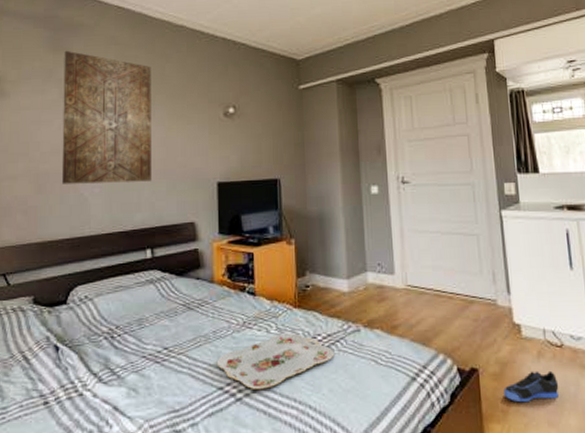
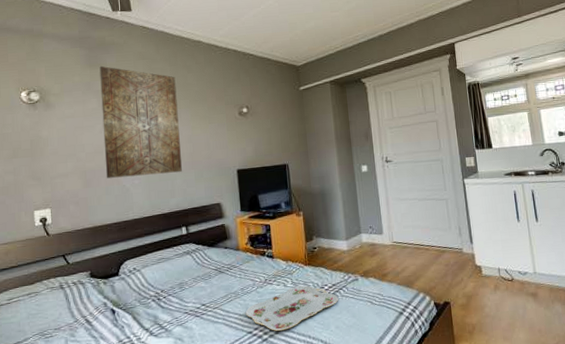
sneaker: present [503,370,559,403] -> none [470,299,511,325]

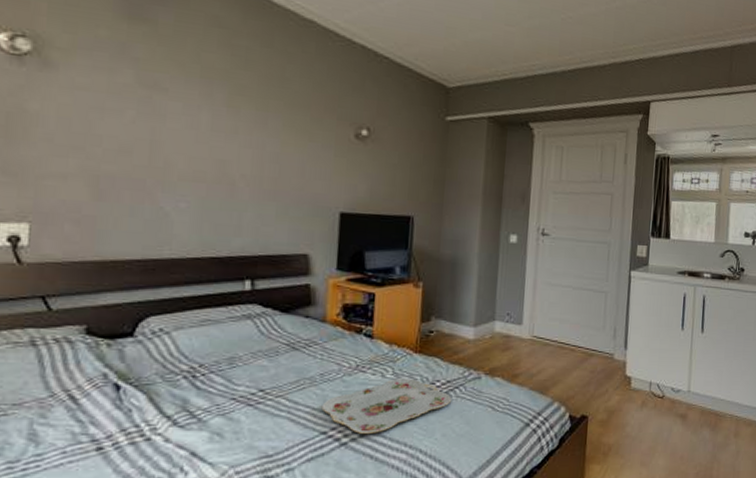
wall art: present [99,66,182,178] -> none [133,21,267,202]

